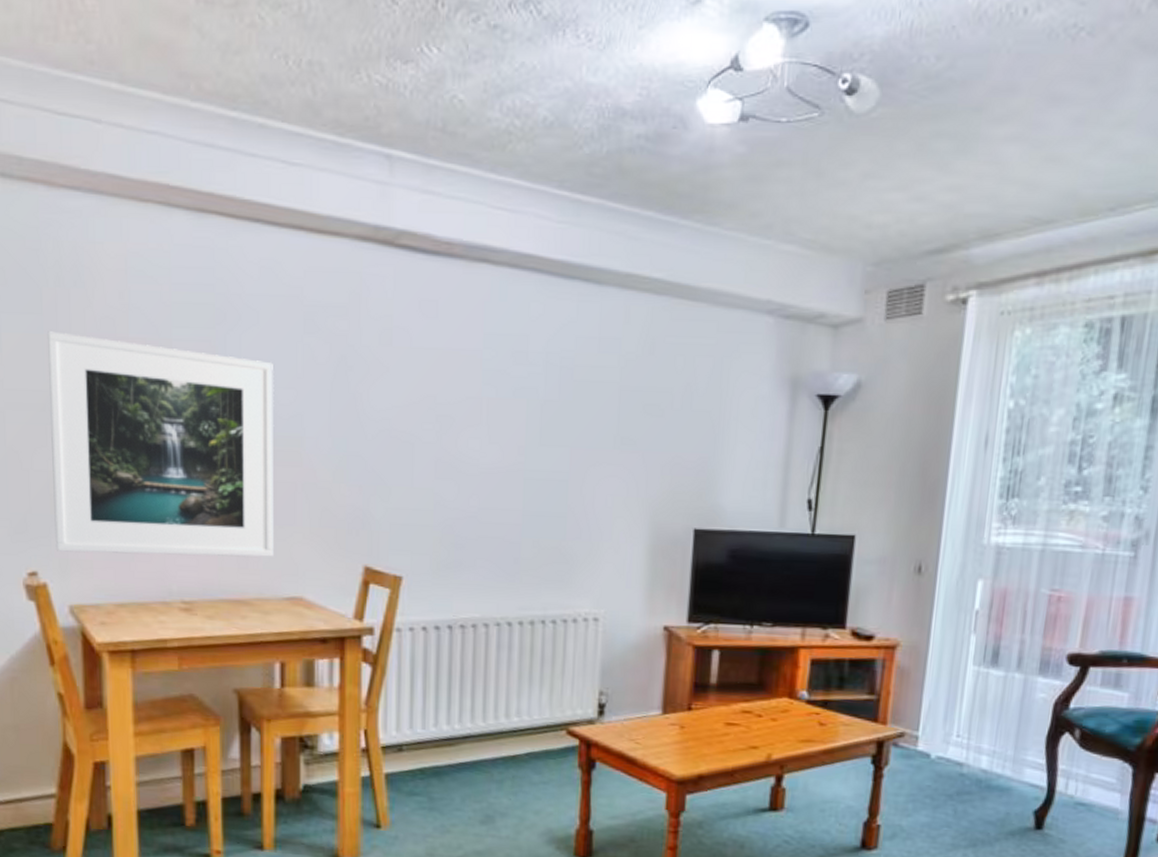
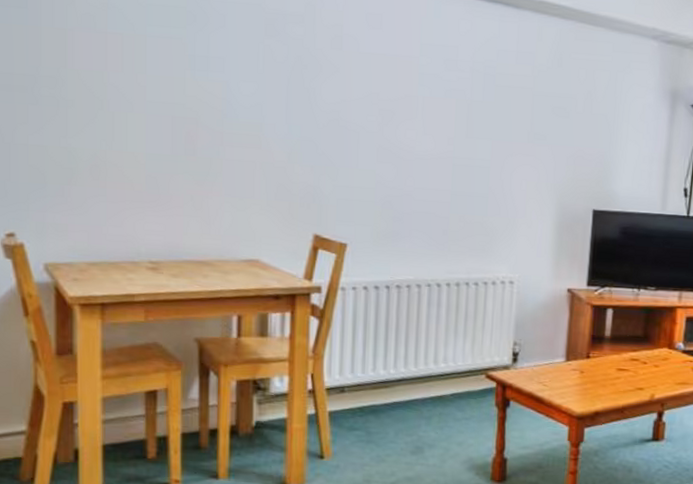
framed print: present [48,331,273,557] -> none [32,23,237,225]

